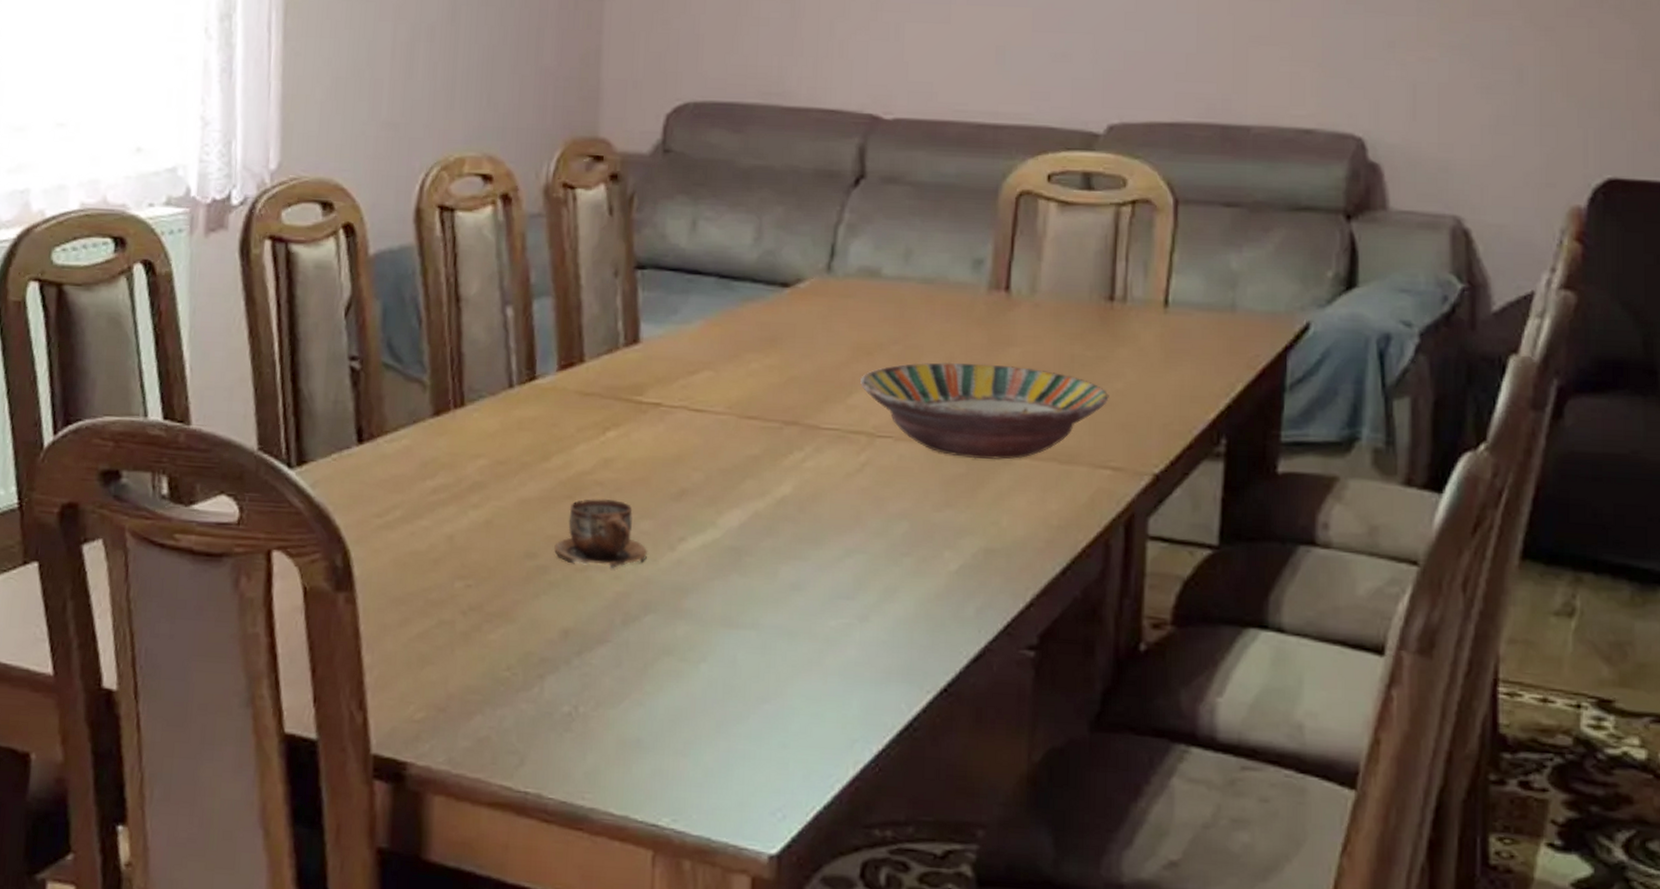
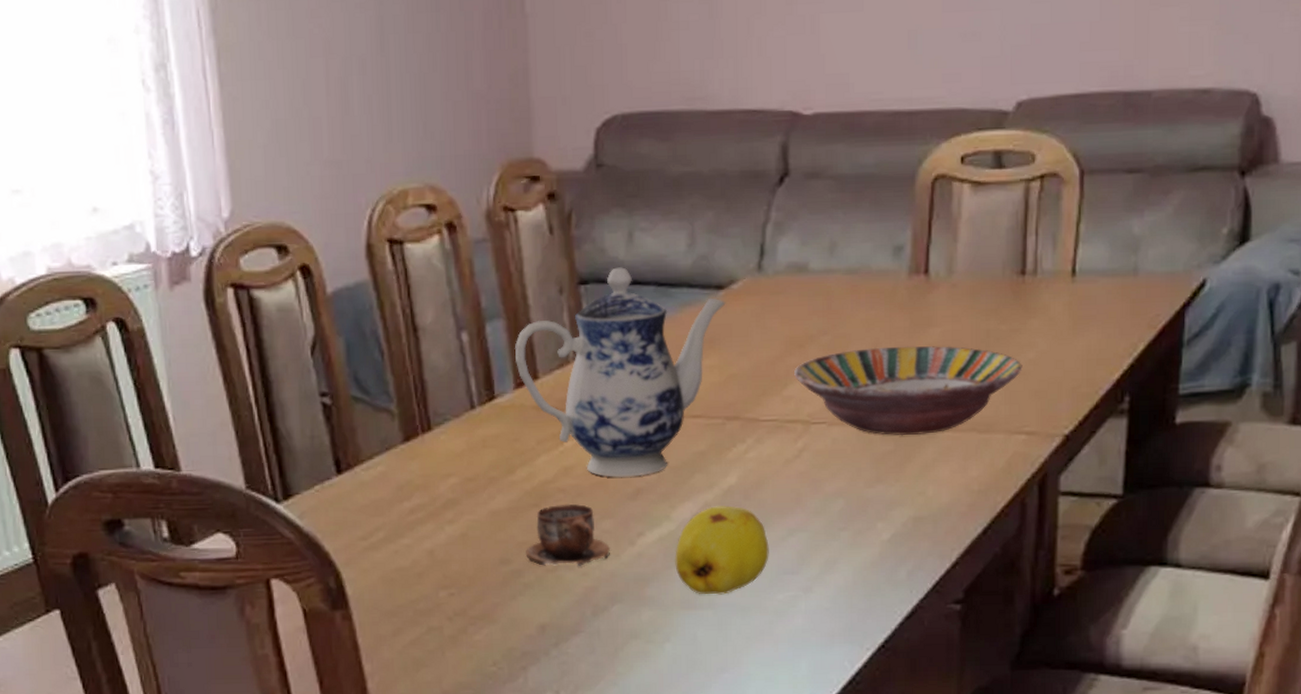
teapot: none [561,255,791,476] -> present [514,267,726,477]
fruit: none [718,516,823,615] -> present [675,506,769,595]

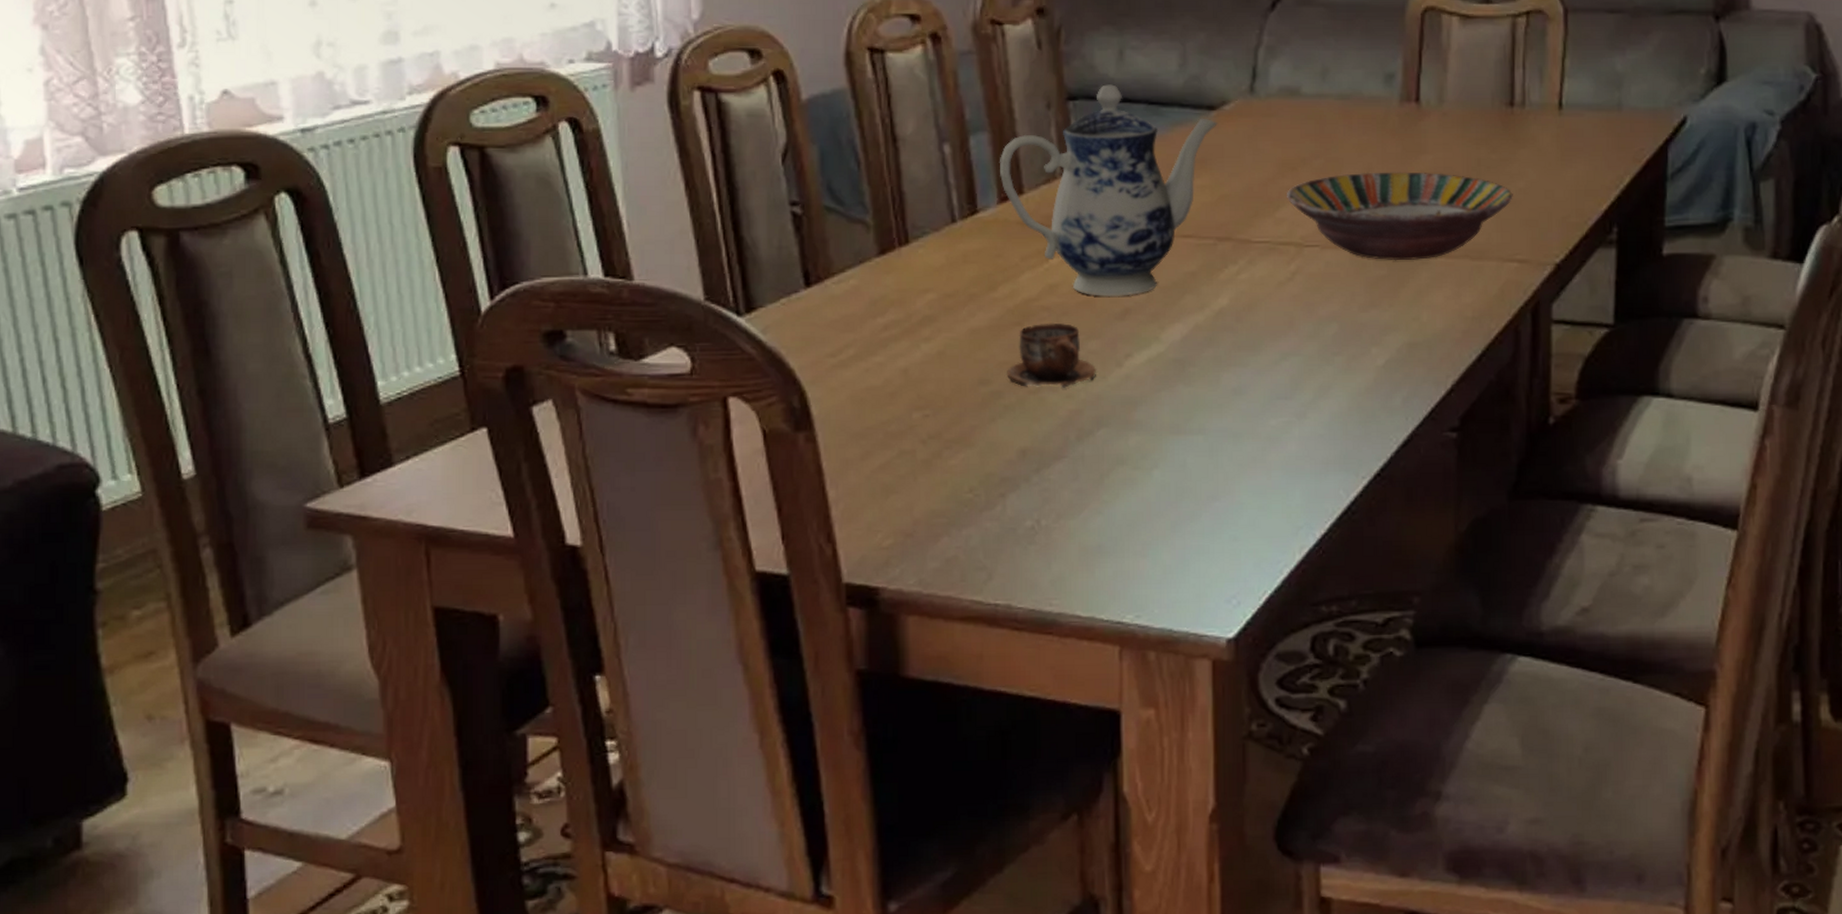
fruit: present [675,506,769,595] -> none [1164,328,1262,420]

